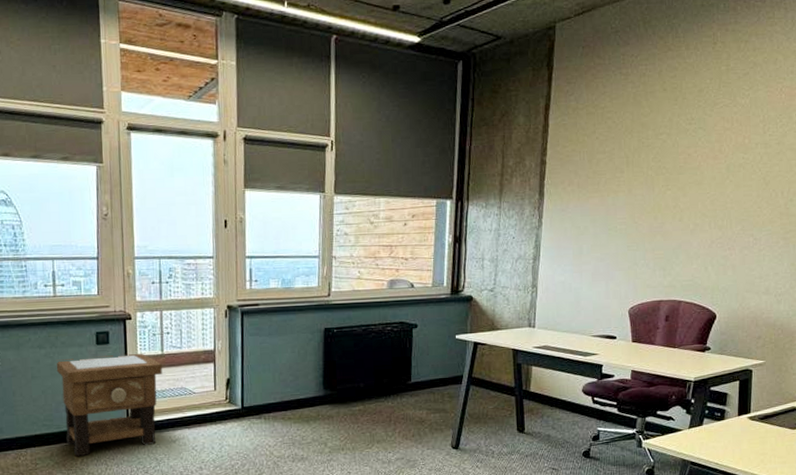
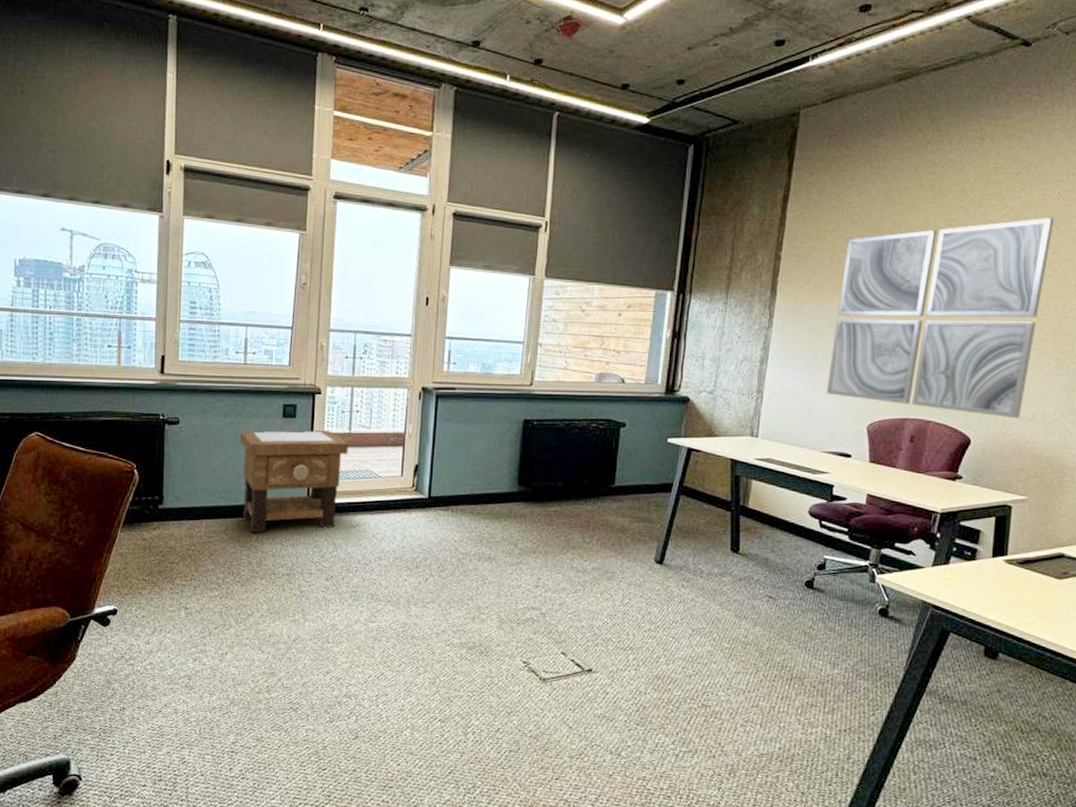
wall art: none [592,111,778,294] -> present [826,217,1055,419]

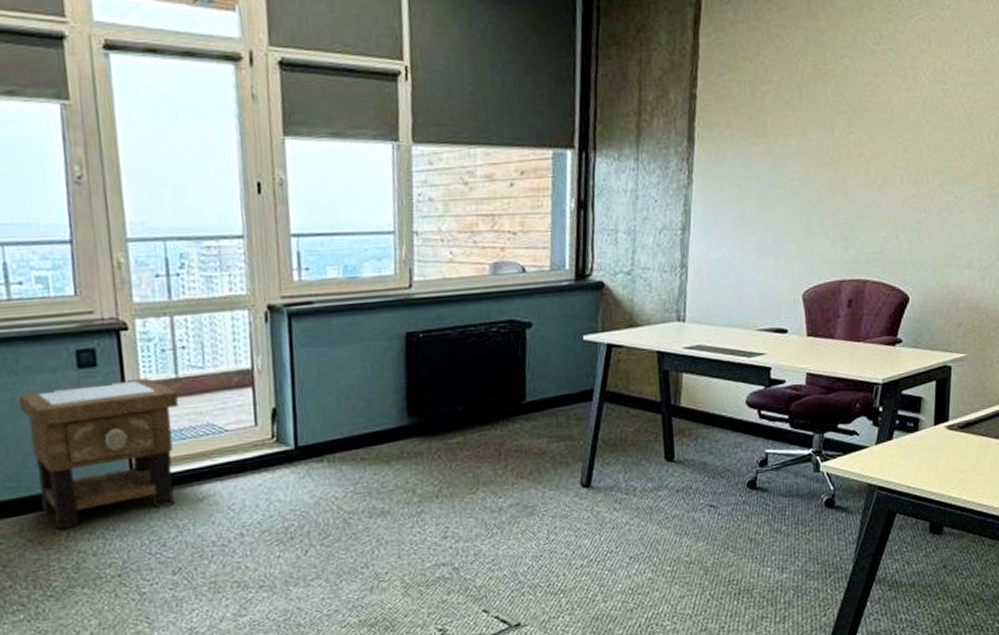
wall art: present [826,217,1055,419] -> none [756,27,985,268]

